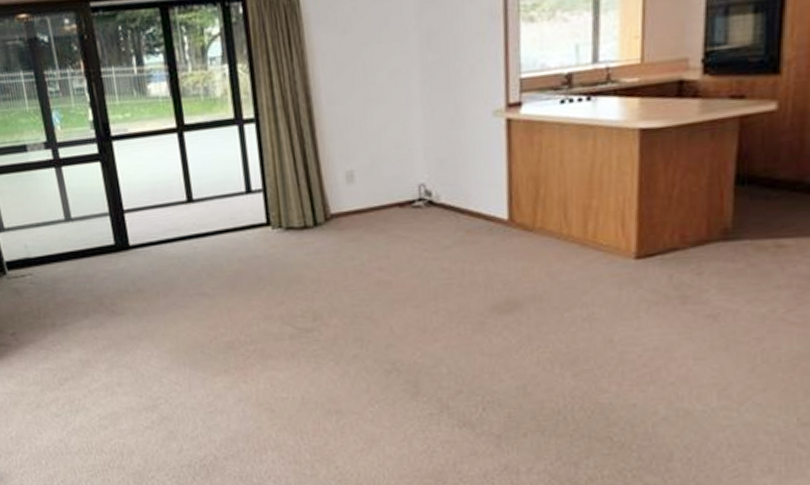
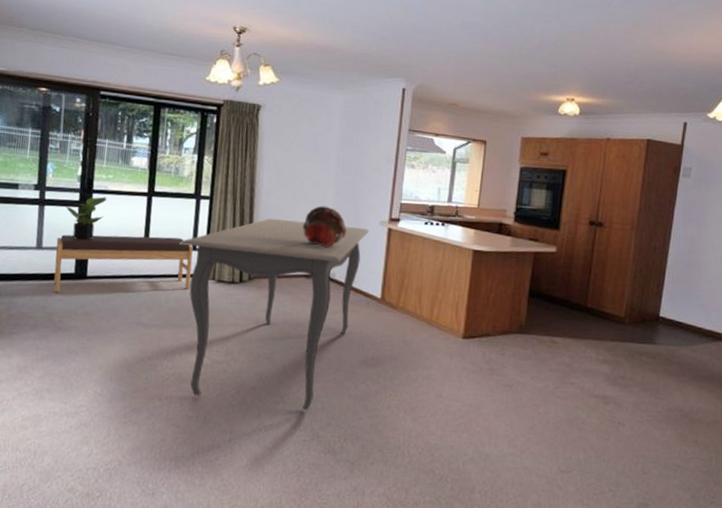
potted plant: none [85,142,132,202] -> present [65,196,107,240]
bench: none [85,180,254,271] -> present [54,234,193,293]
dining table: none [229,125,479,377] -> present [179,218,370,410]
decorative bowl: none [384,102,446,164] -> present [302,205,347,249]

